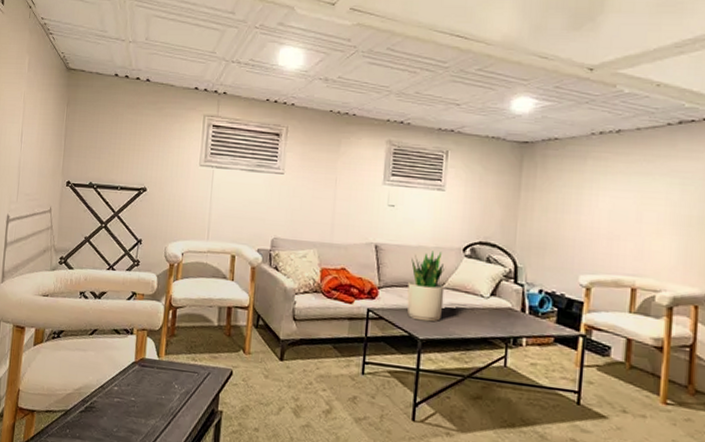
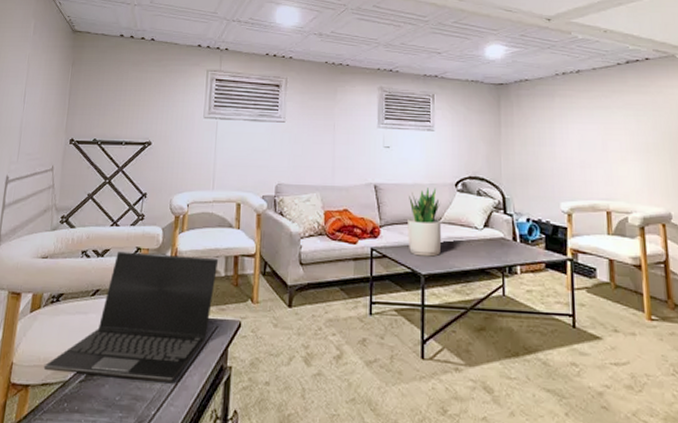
laptop: none [47,295,212,421] -> present [43,251,219,384]

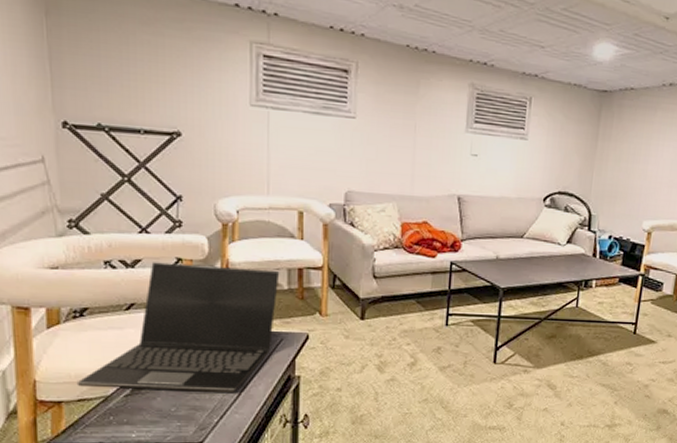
planter: present [408,188,442,257] -> none [489,201,526,271]

